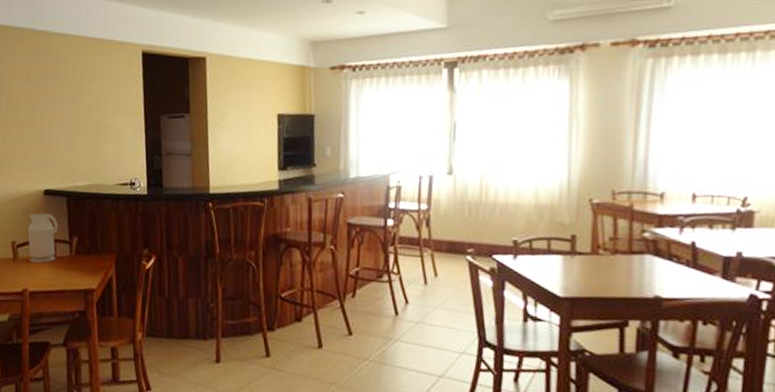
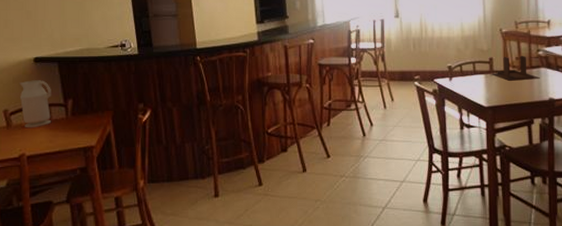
napkin holder: none [573,235,643,270] -> present [492,56,540,82]

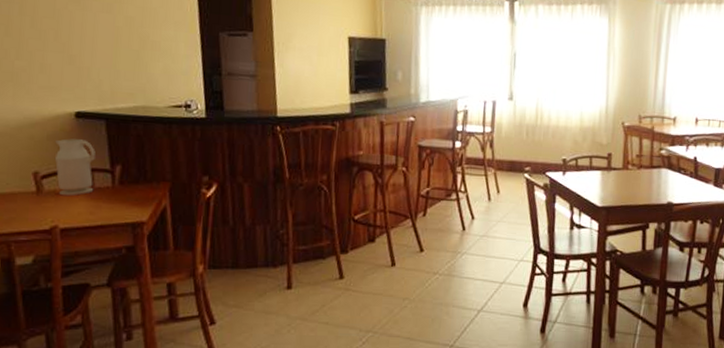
napkin holder: present [492,56,540,82] -> none [609,153,660,181]

